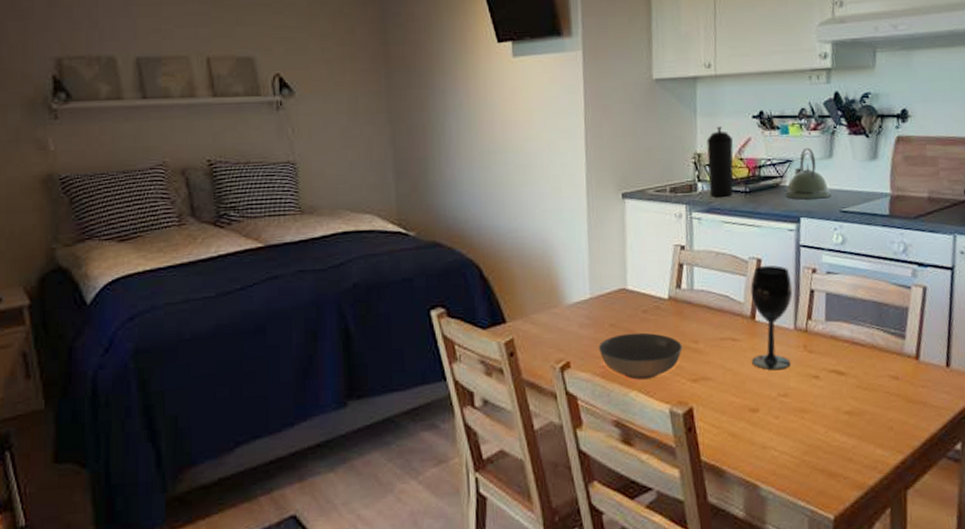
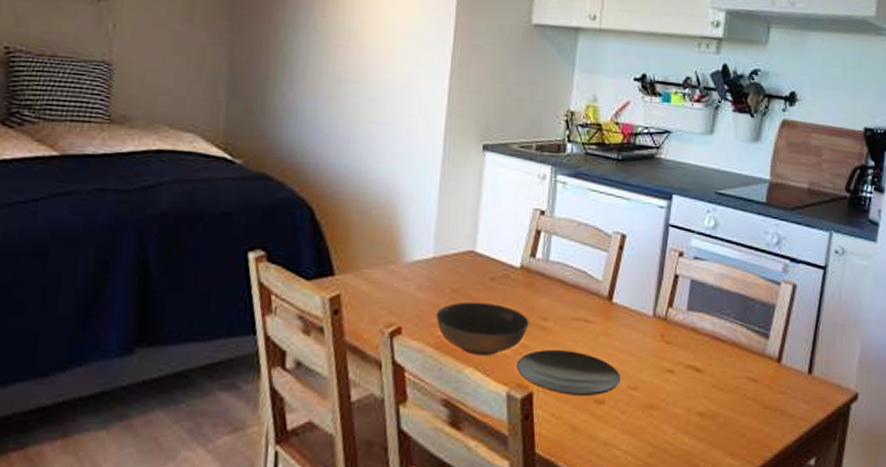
plate: none [675,367,772,407] -> present [516,350,621,395]
canister: present [706,126,734,197] -> none [578,85,611,163]
wine glass: present [750,265,793,371] -> none [604,243,656,360]
kettle: present [785,147,831,200] -> none [660,119,708,177]

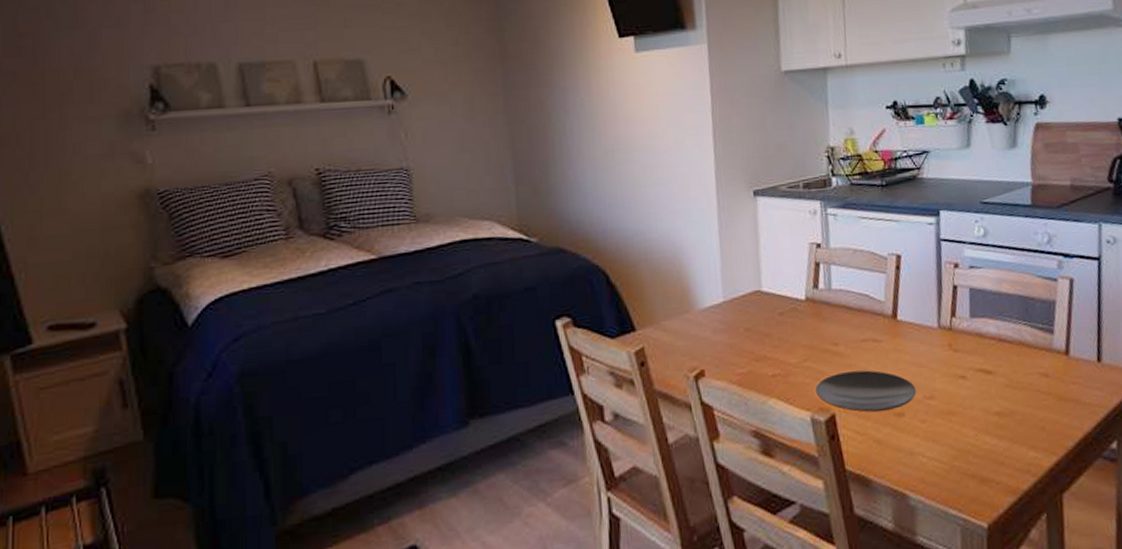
bowl: present [435,302,530,356] -> none [733,336,822,387]

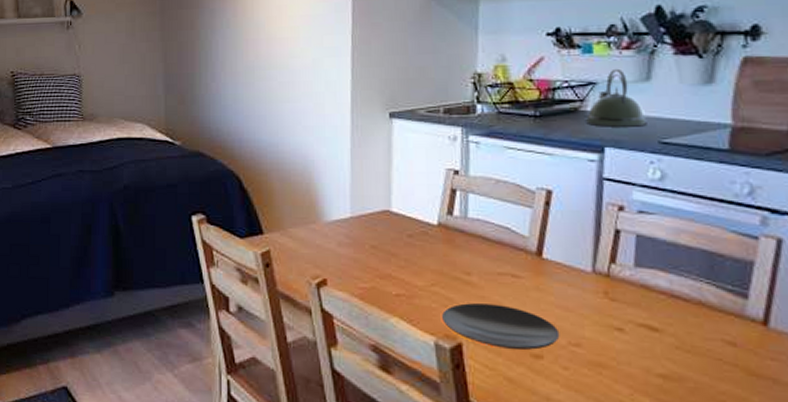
kettle: none [923,137,971,192] -> present [586,68,647,127]

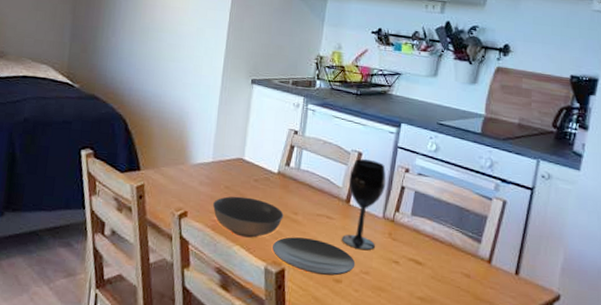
bowl: none [357,257,452,307] -> present [212,196,284,238]
wine glass: none [537,199,592,316] -> present [342,159,387,251]
kettle: present [586,68,647,127] -> none [391,64,431,111]

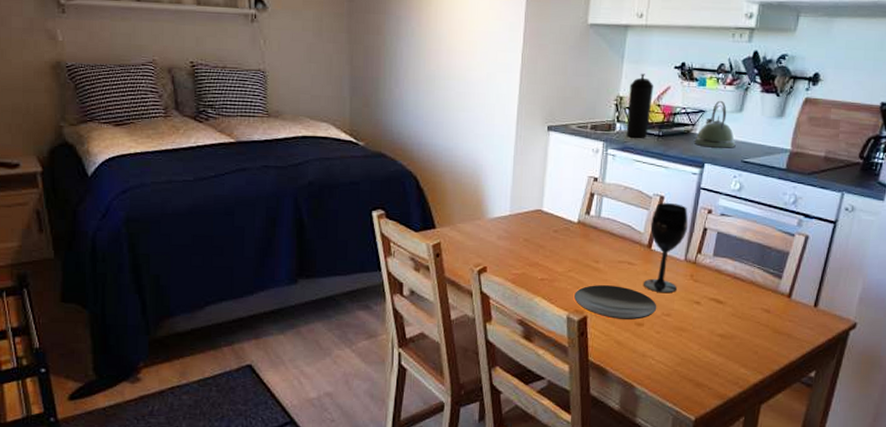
bowl: present [212,196,284,238] -> none [512,248,585,289]
canister: none [325,36,353,96] -> present [626,73,654,138]
kettle: none [391,64,431,111] -> present [694,100,736,148]

